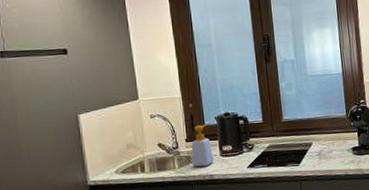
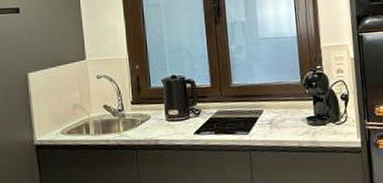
soap bottle: present [191,125,214,167] -> none [136,87,159,131]

